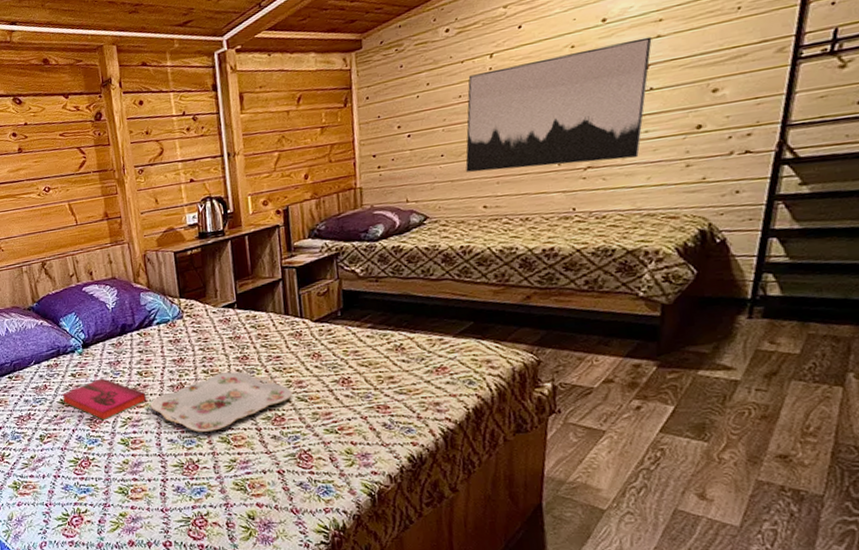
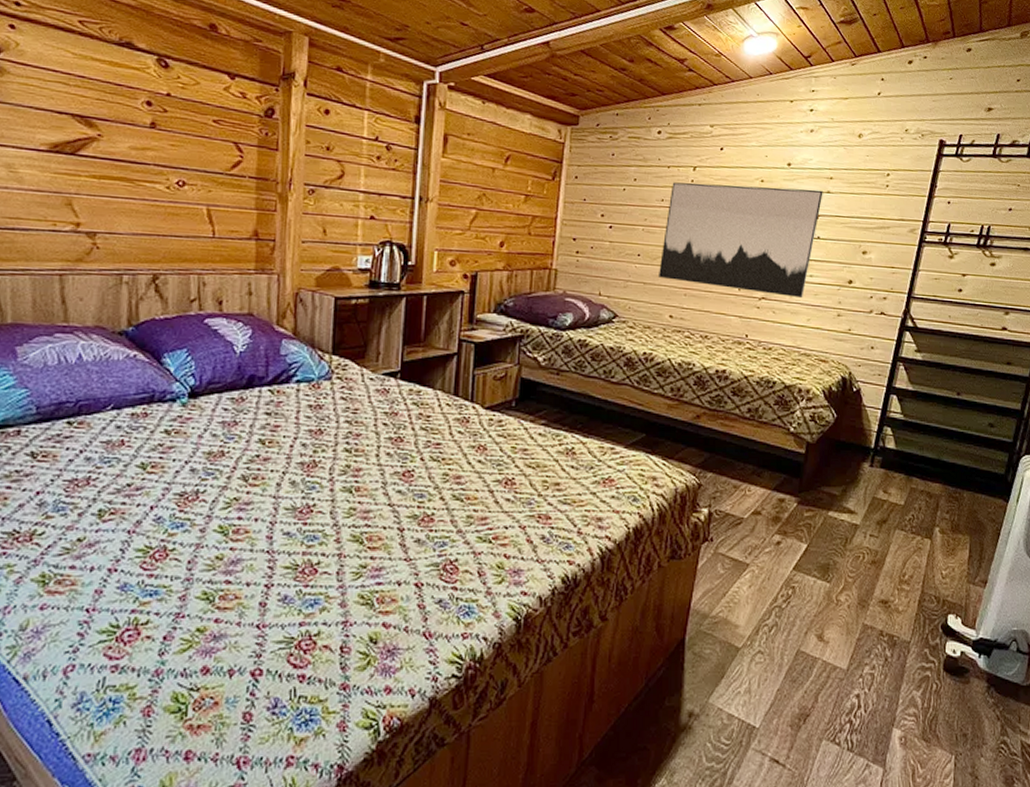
hardback book: present [61,377,147,421] -> none [143,440,266,499]
serving tray: present [150,371,293,432] -> none [268,454,448,526]

